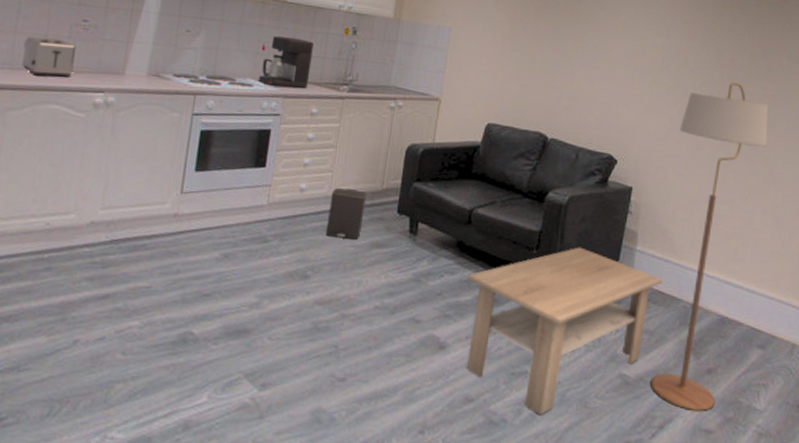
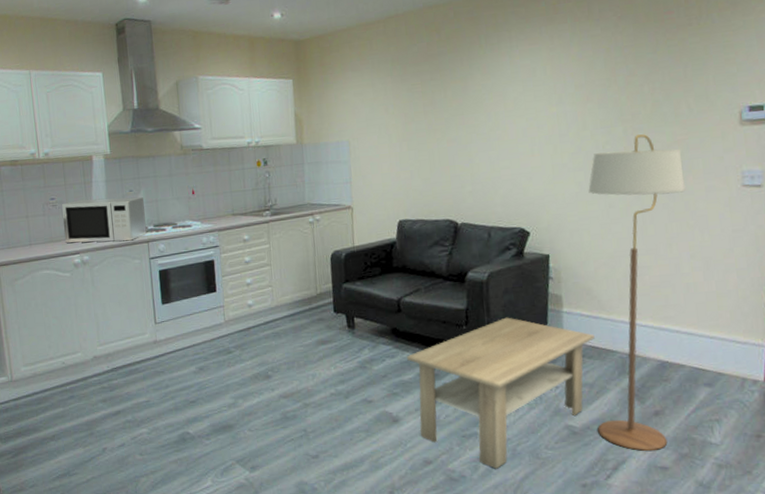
toaster: present [23,37,77,77] -> none [14,218,53,250]
microwave: none [89,28,201,89] -> present [62,197,147,243]
coffee maker: present [259,36,314,88] -> none [195,178,236,224]
pedal bin: present [325,188,367,239] -> none [274,297,306,342]

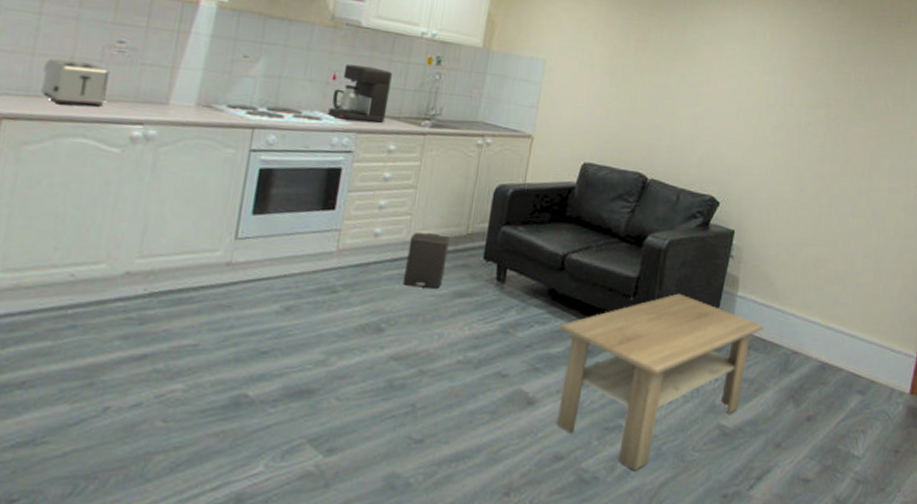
toaster: none [14,218,53,250] -> present [43,59,110,107]
microwave: present [62,197,147,243] -> none [125,51,262,122]
coffee maker: none [195,178,236,224] -> present [328,64,392,123]
pedal bin: none [274,297,306,342] -> present [402,232,450,288]
floor lamp: present [588,134,687,452] -> none [749,122,873,461]

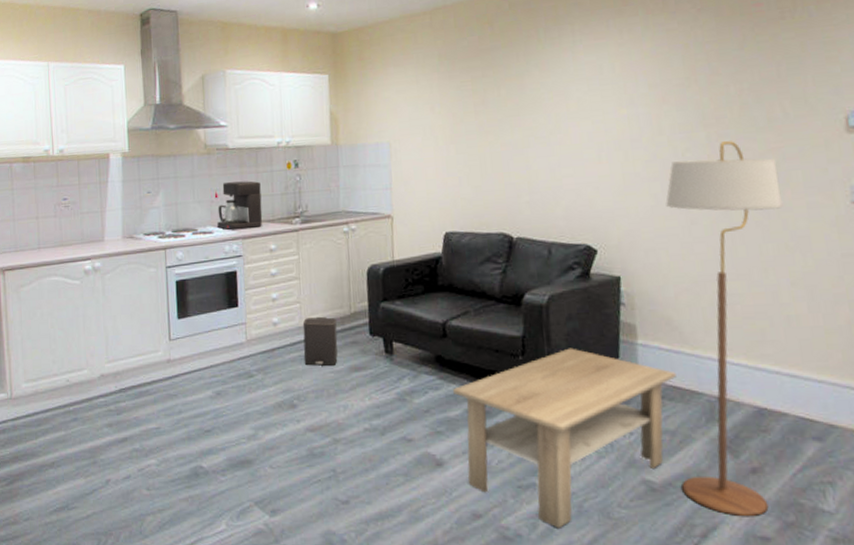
toaster: present [43,59,110,107] -> none [23,219,63,254]
floor lamp: none [749,122,873,461] -> present [665,141,784,517]

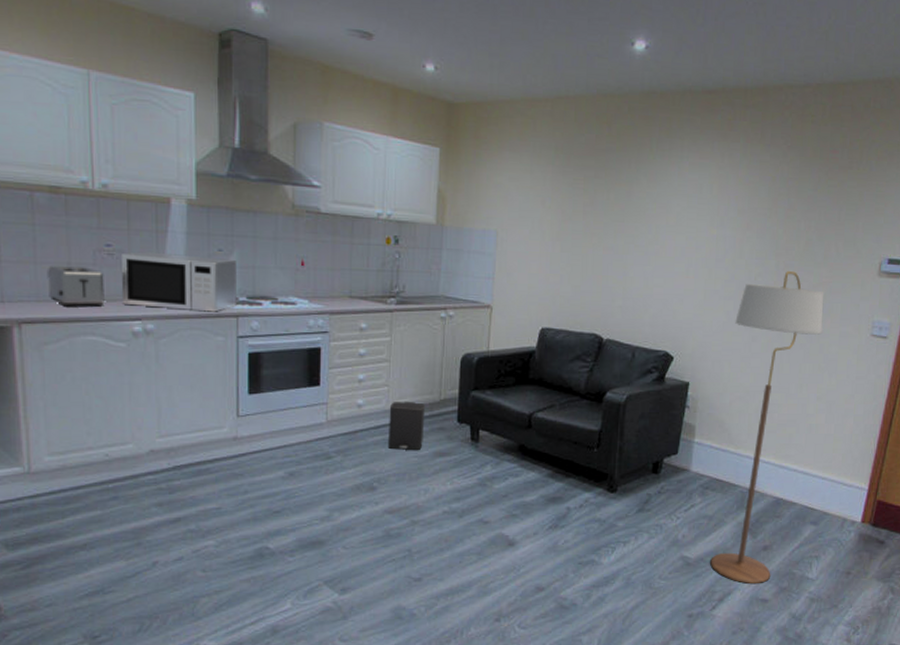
toaster: none [23,219,63,254] -> present [48,266,105,307]
microwave: none [75,199,164,248] -> present [122,252,237,312]
coffee maker: present [217,181,263,231] -> none [302,250,355,304]
coffee table: present [453,348,676,528] -> none [532,443,720,598]

